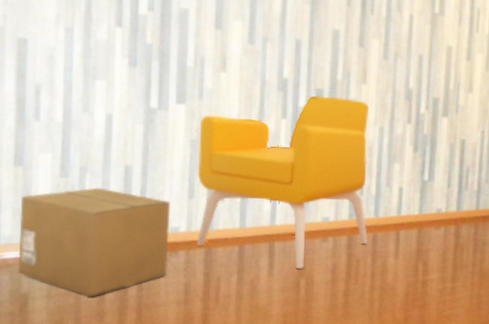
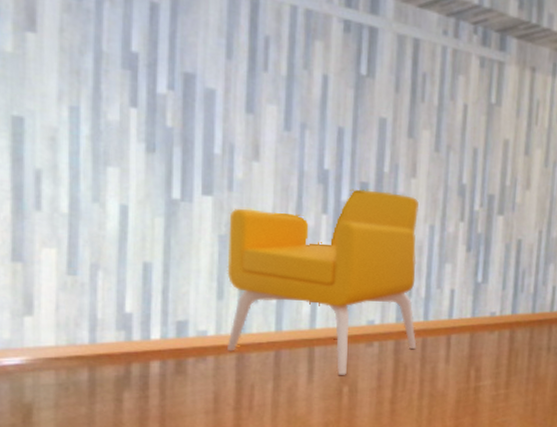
box: present [17,187,171,297] -> none [18,286,197,407]

